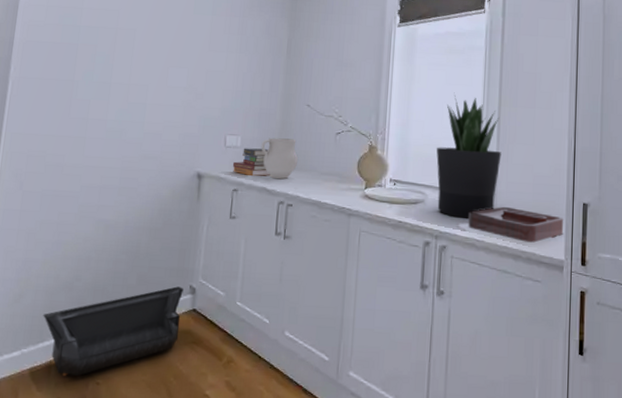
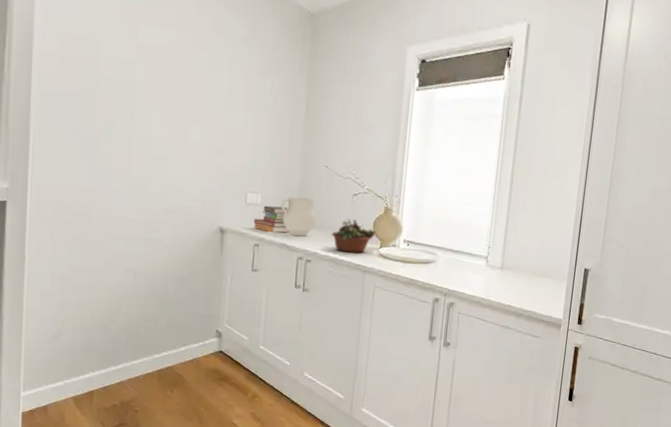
dog bed: present [43,286,184,376] -> none [82,330,210,404]
succulent planter: none [314,159,360,195] -> present [331,219,375,253]
planter: present [436,92,502,218] -> none [447,159,512,279]
decorative tray: present [468,206,564,243] -> none [475,268,566,303]

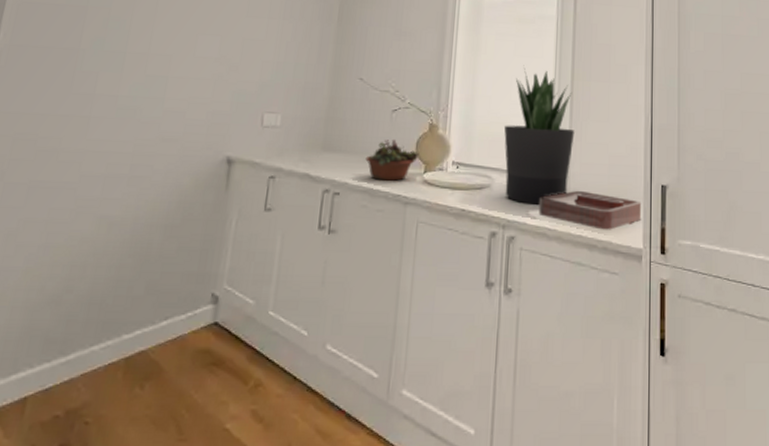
books: present [253,205,290,233] -> none [269,128,315,161]
ceramic jug: present [280,196,317,237] -> none [304,116,348,164]
planter: none [447,159,512,279] -> present [504,65,575,205]
decorative tray: none [475,268,566,303] -> present [538,190,642,230]

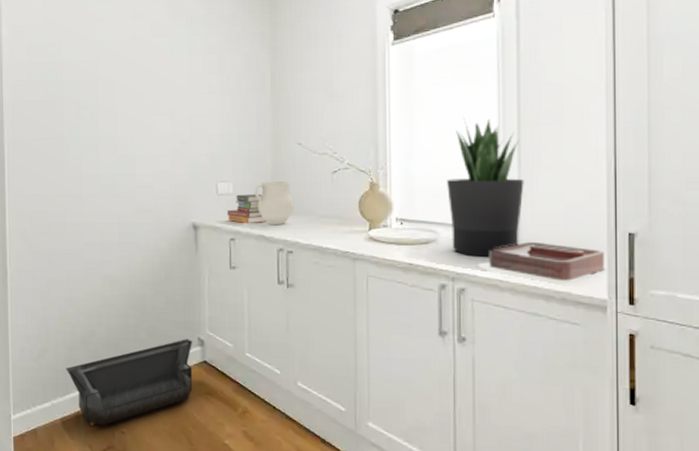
dog bed: none [19,295,204,416] -> present [66,339,193,425]
books: none [269,128,315,161] -> present [227,194,267,224]
ceramic jug: none [304,116,348,164] -> present [254,181,295,226]
succulent planter: present [365,139,418,182] -> none [312,200,362,240]

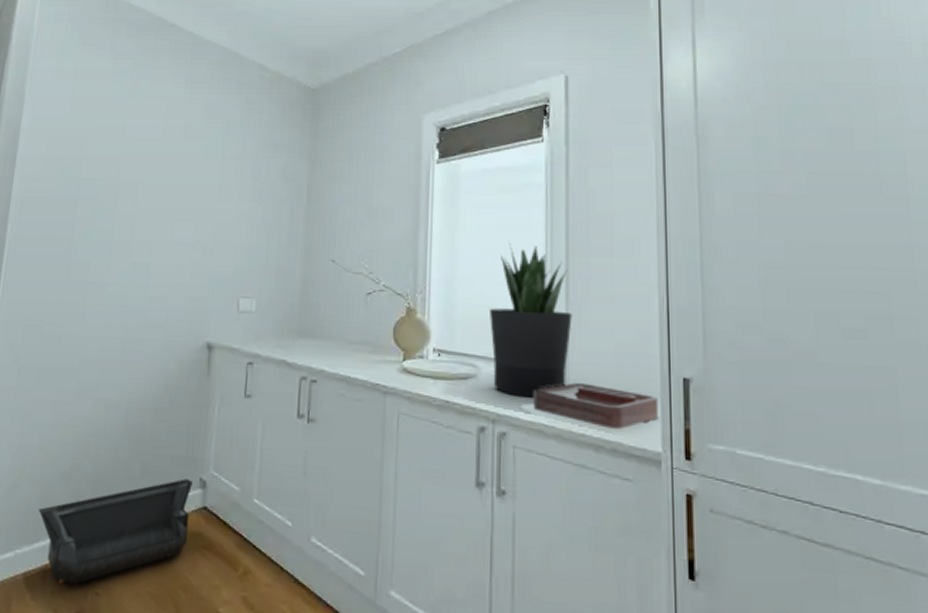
books: present [227,194,267,224] -> none [246,313,290,347]
ceramic jug: present [254,181,295,226] -> none [279,300,323,350]

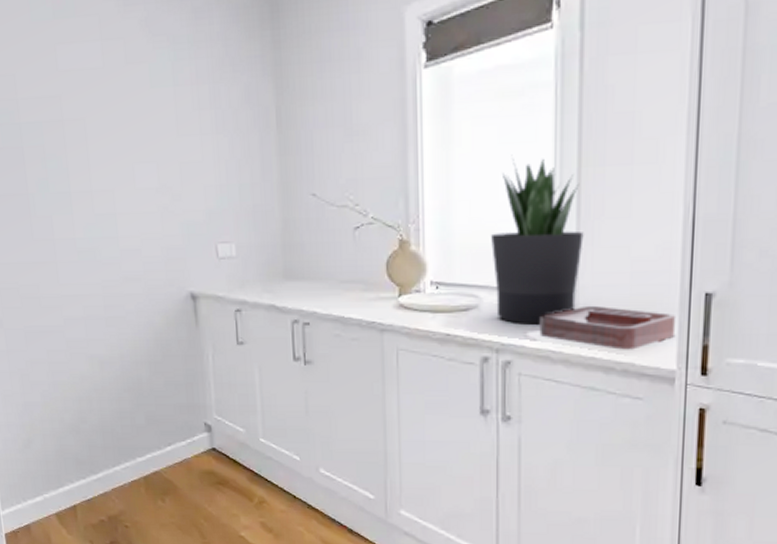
dog bed: present [38,479,193,584] -> none [56,424,202,520]

